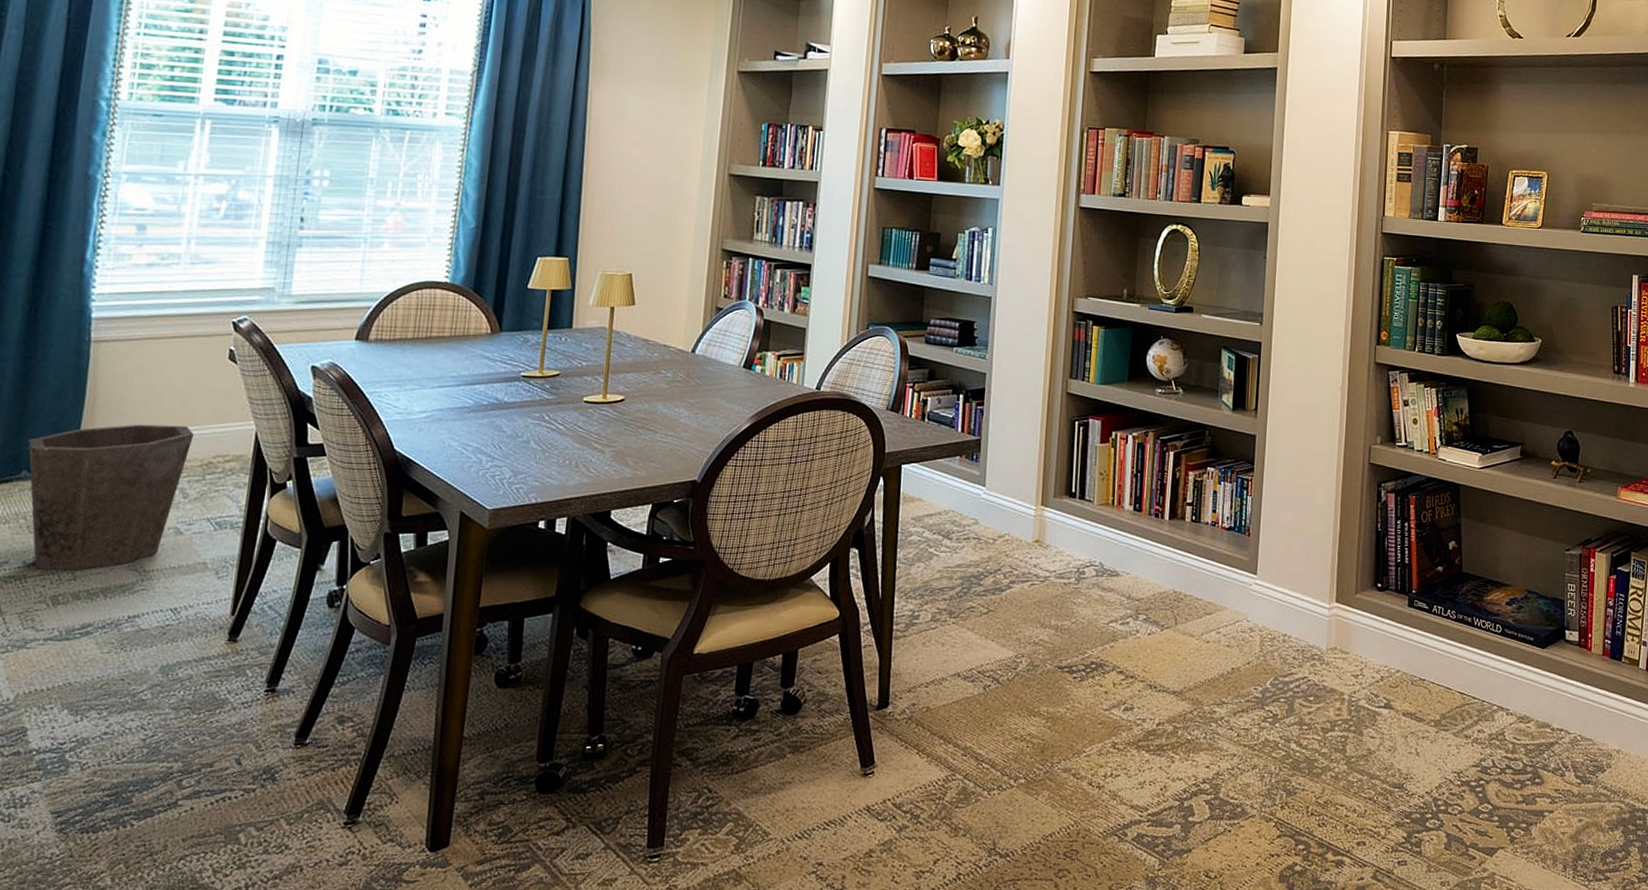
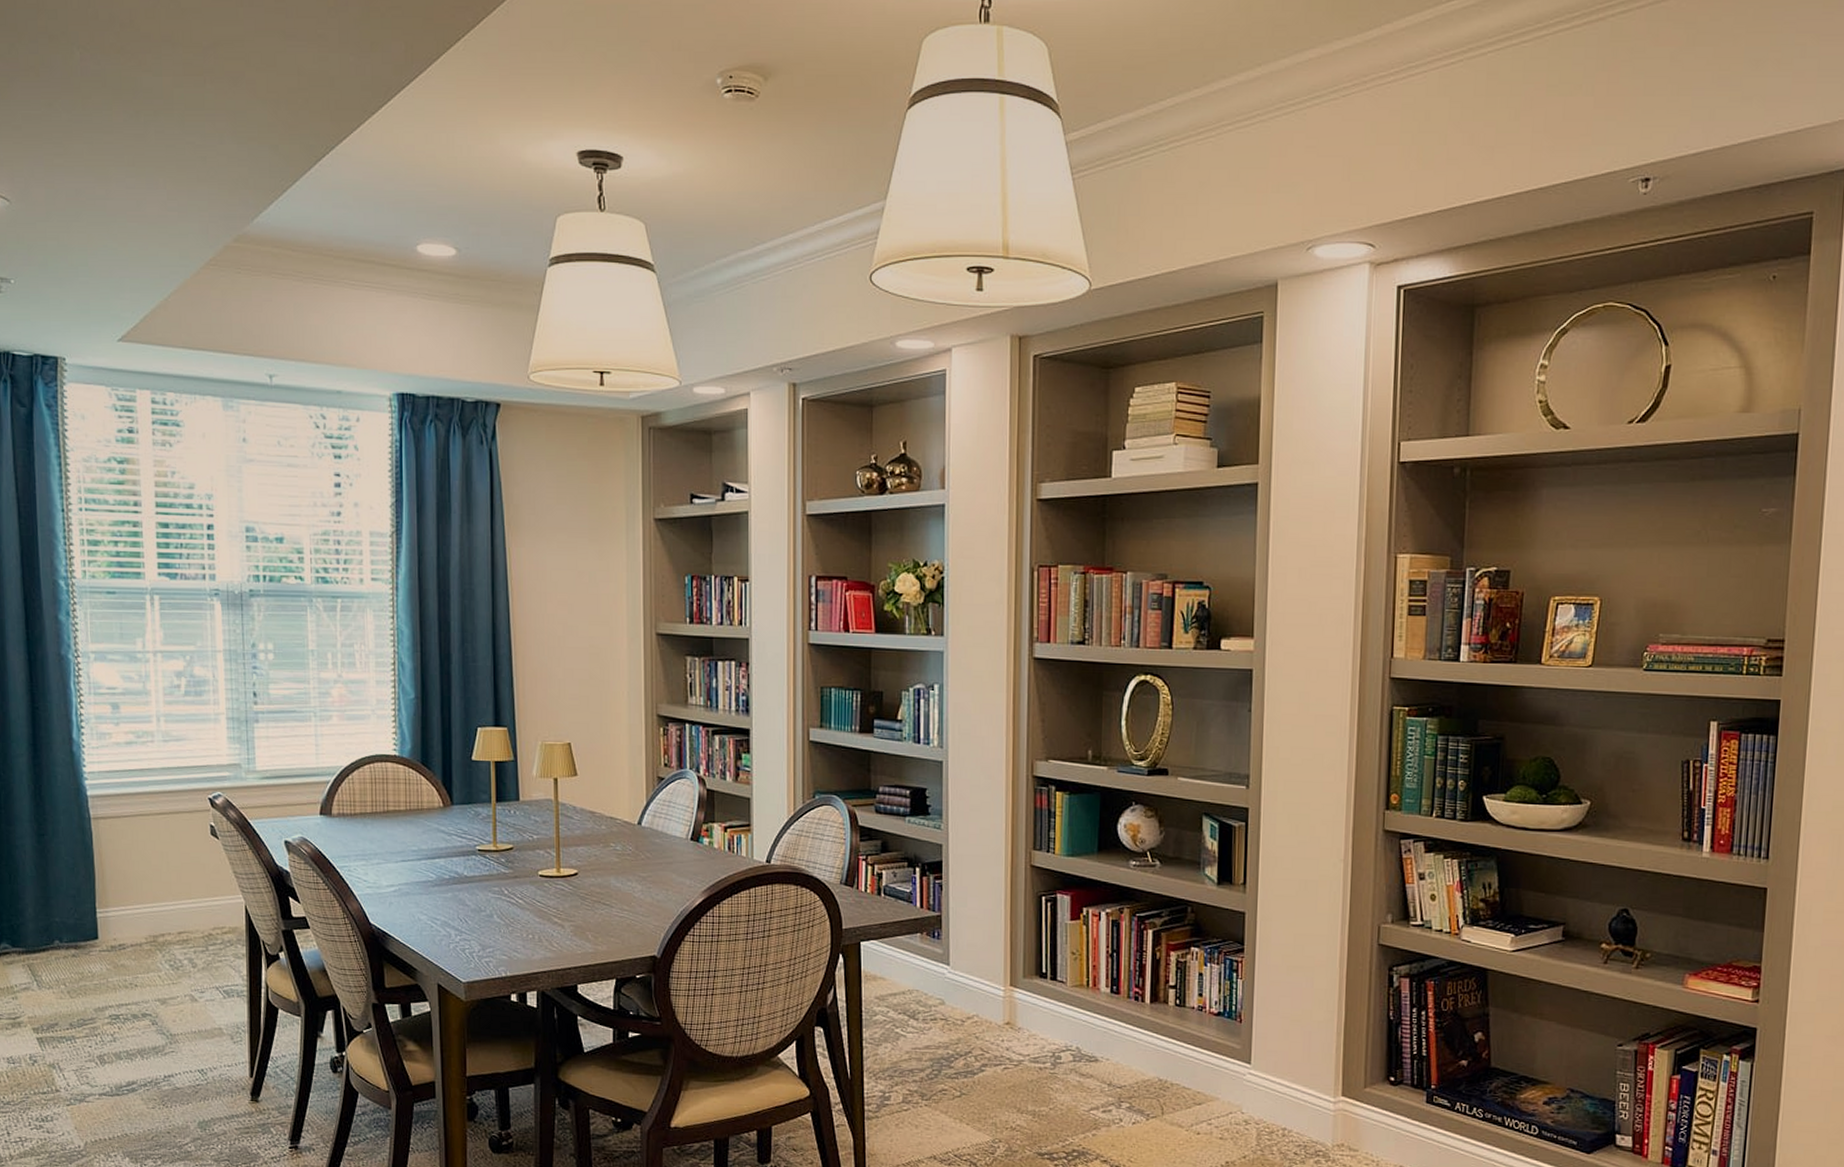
waste bin: present [28,424,194,571] -> none [55,897,192,1033]

